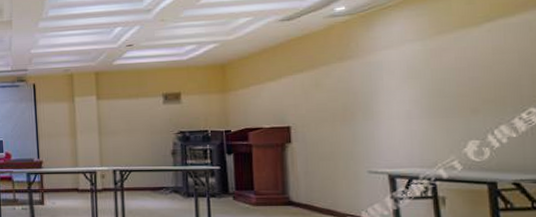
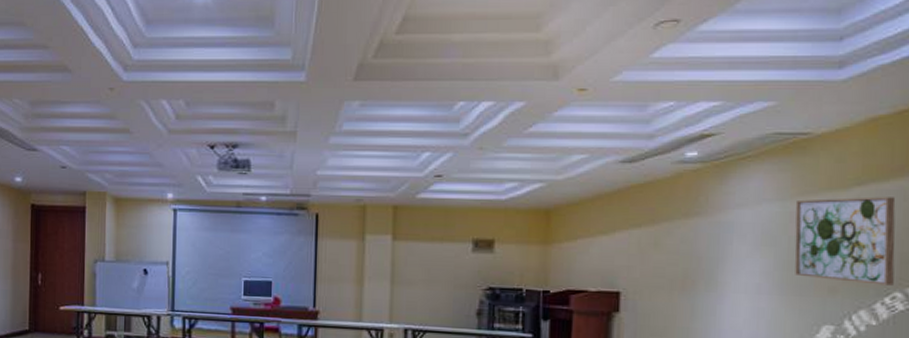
wall art: none [435,29,528,103] -> present [794,197,896,286]

